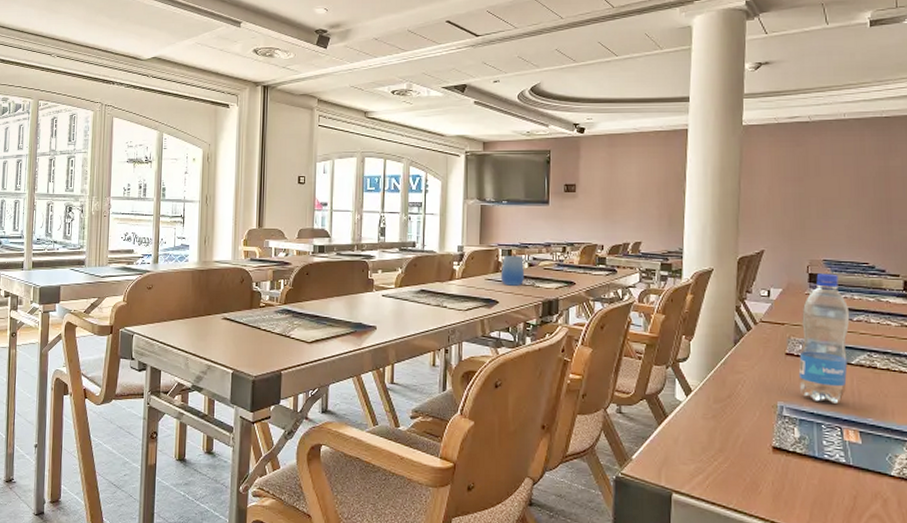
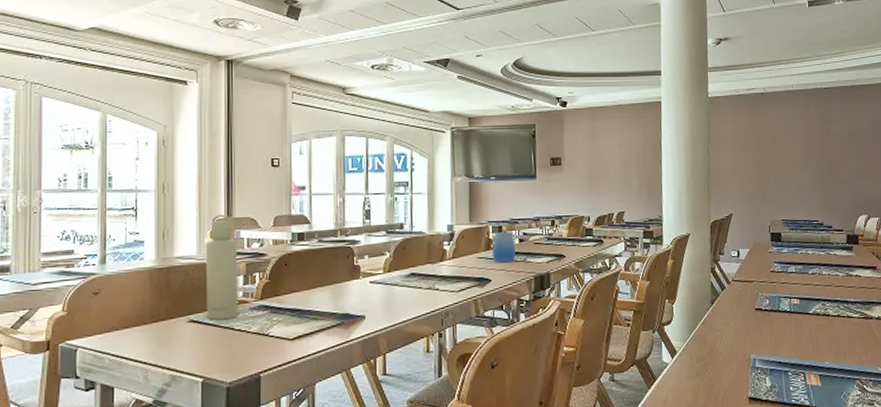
bottle: none [238,225,266,320] -> present [206,214,238,321]
bottle: present [798,273,850,405] -> none [766,232,807,352]

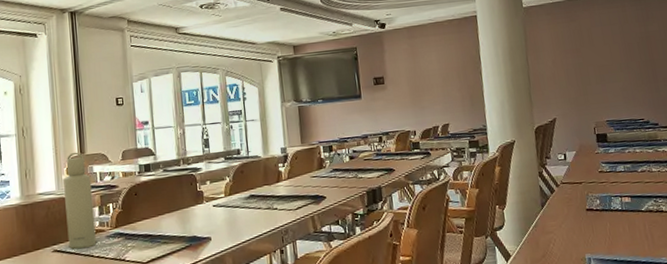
cup: present [492,231,516,263] -> none [324,150,348,181]

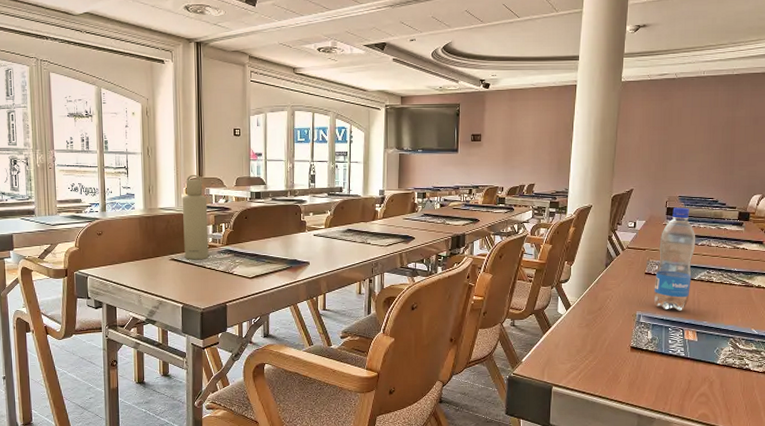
bottle: none [595,132,641,250] -> present [653,207,696,312]

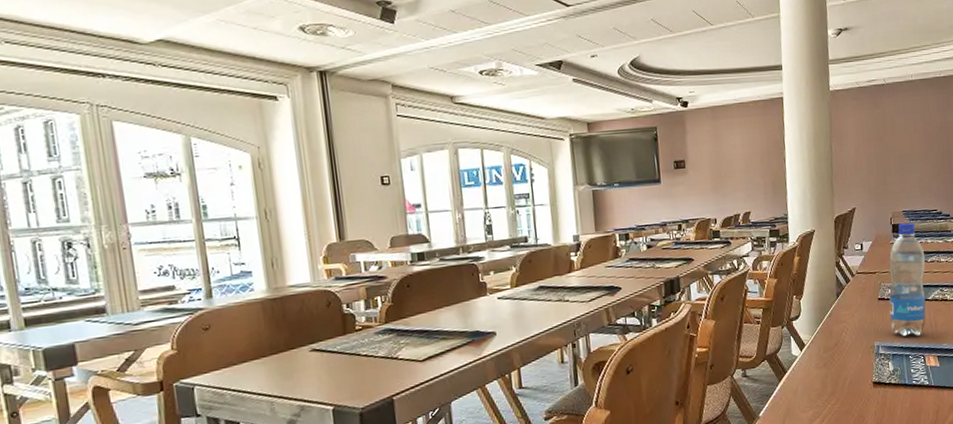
bottle: present [183,174,209,260] -> none [320,238,363,349]

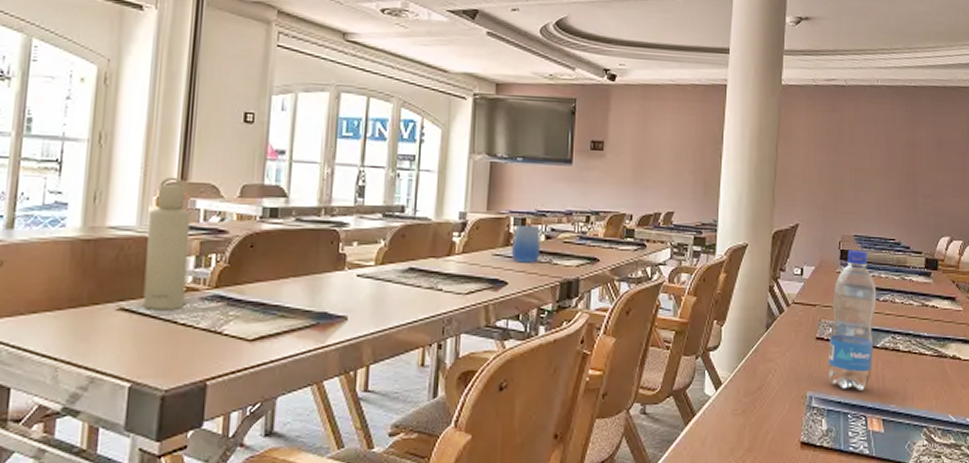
bottle: none [320,238,363,349] -> present [142,177,191,311]
cup: none [620,238,645,271] -> present [512,224,541,263]

